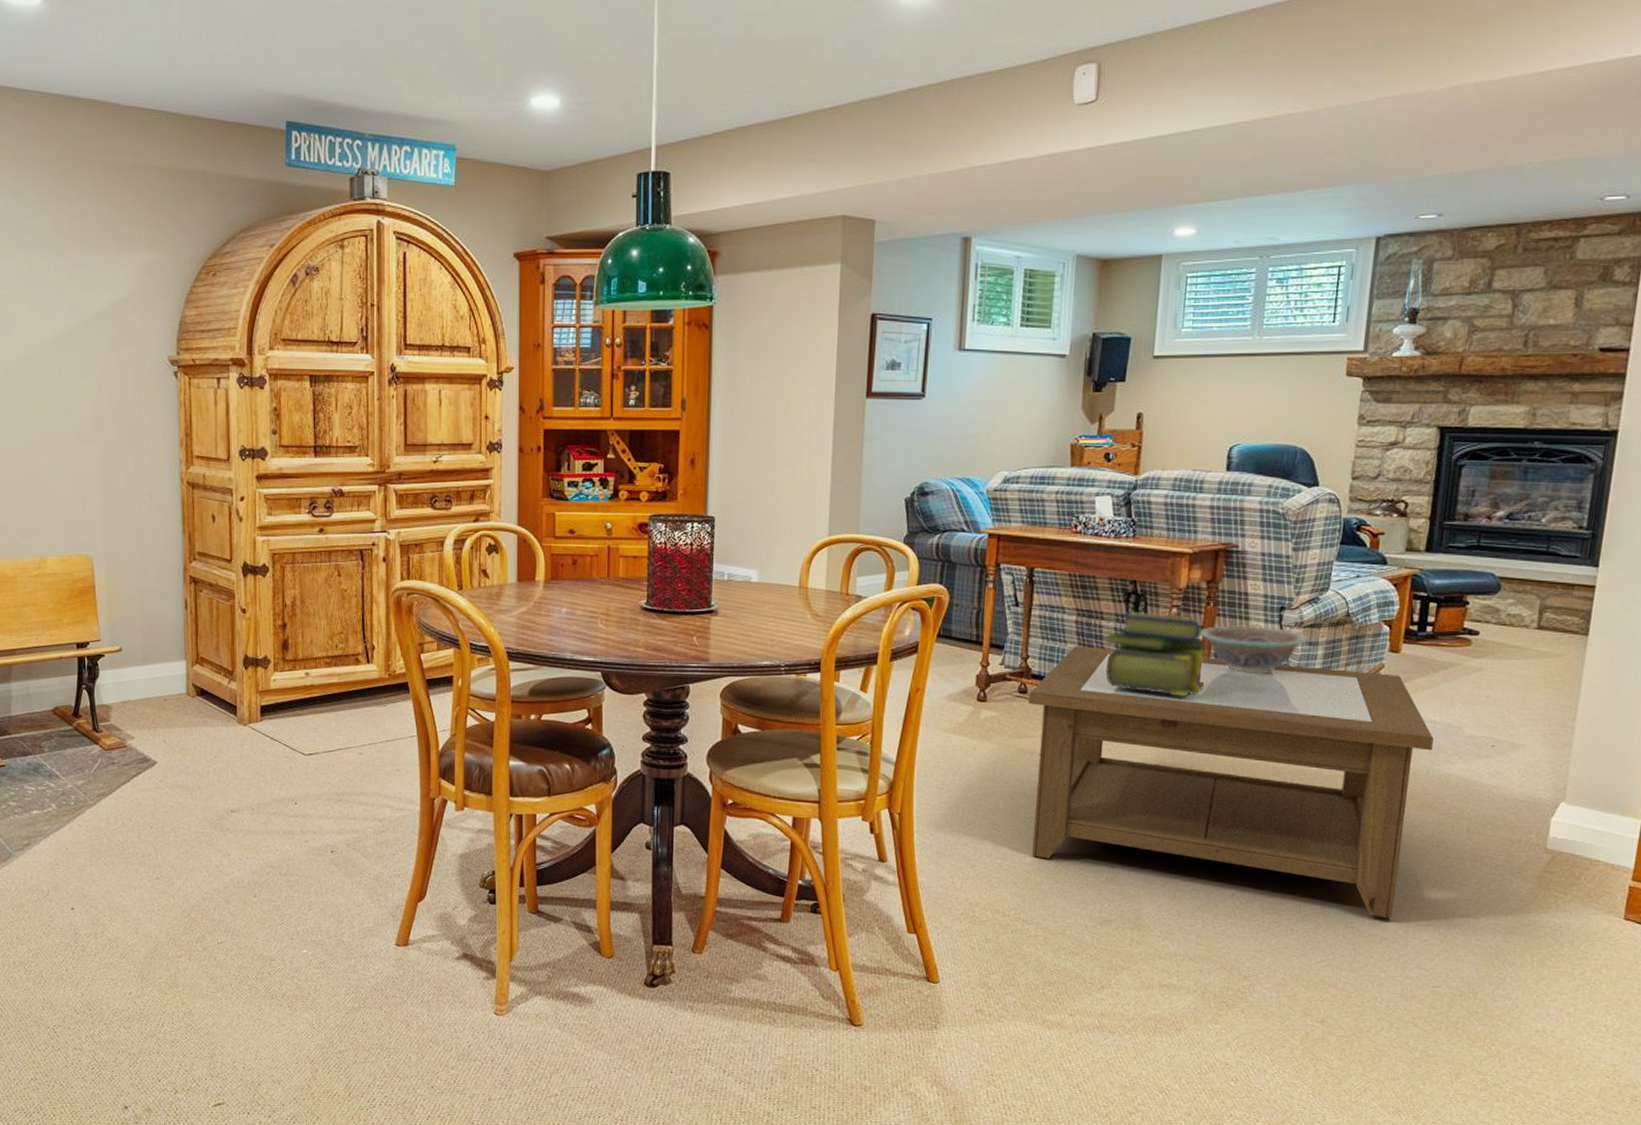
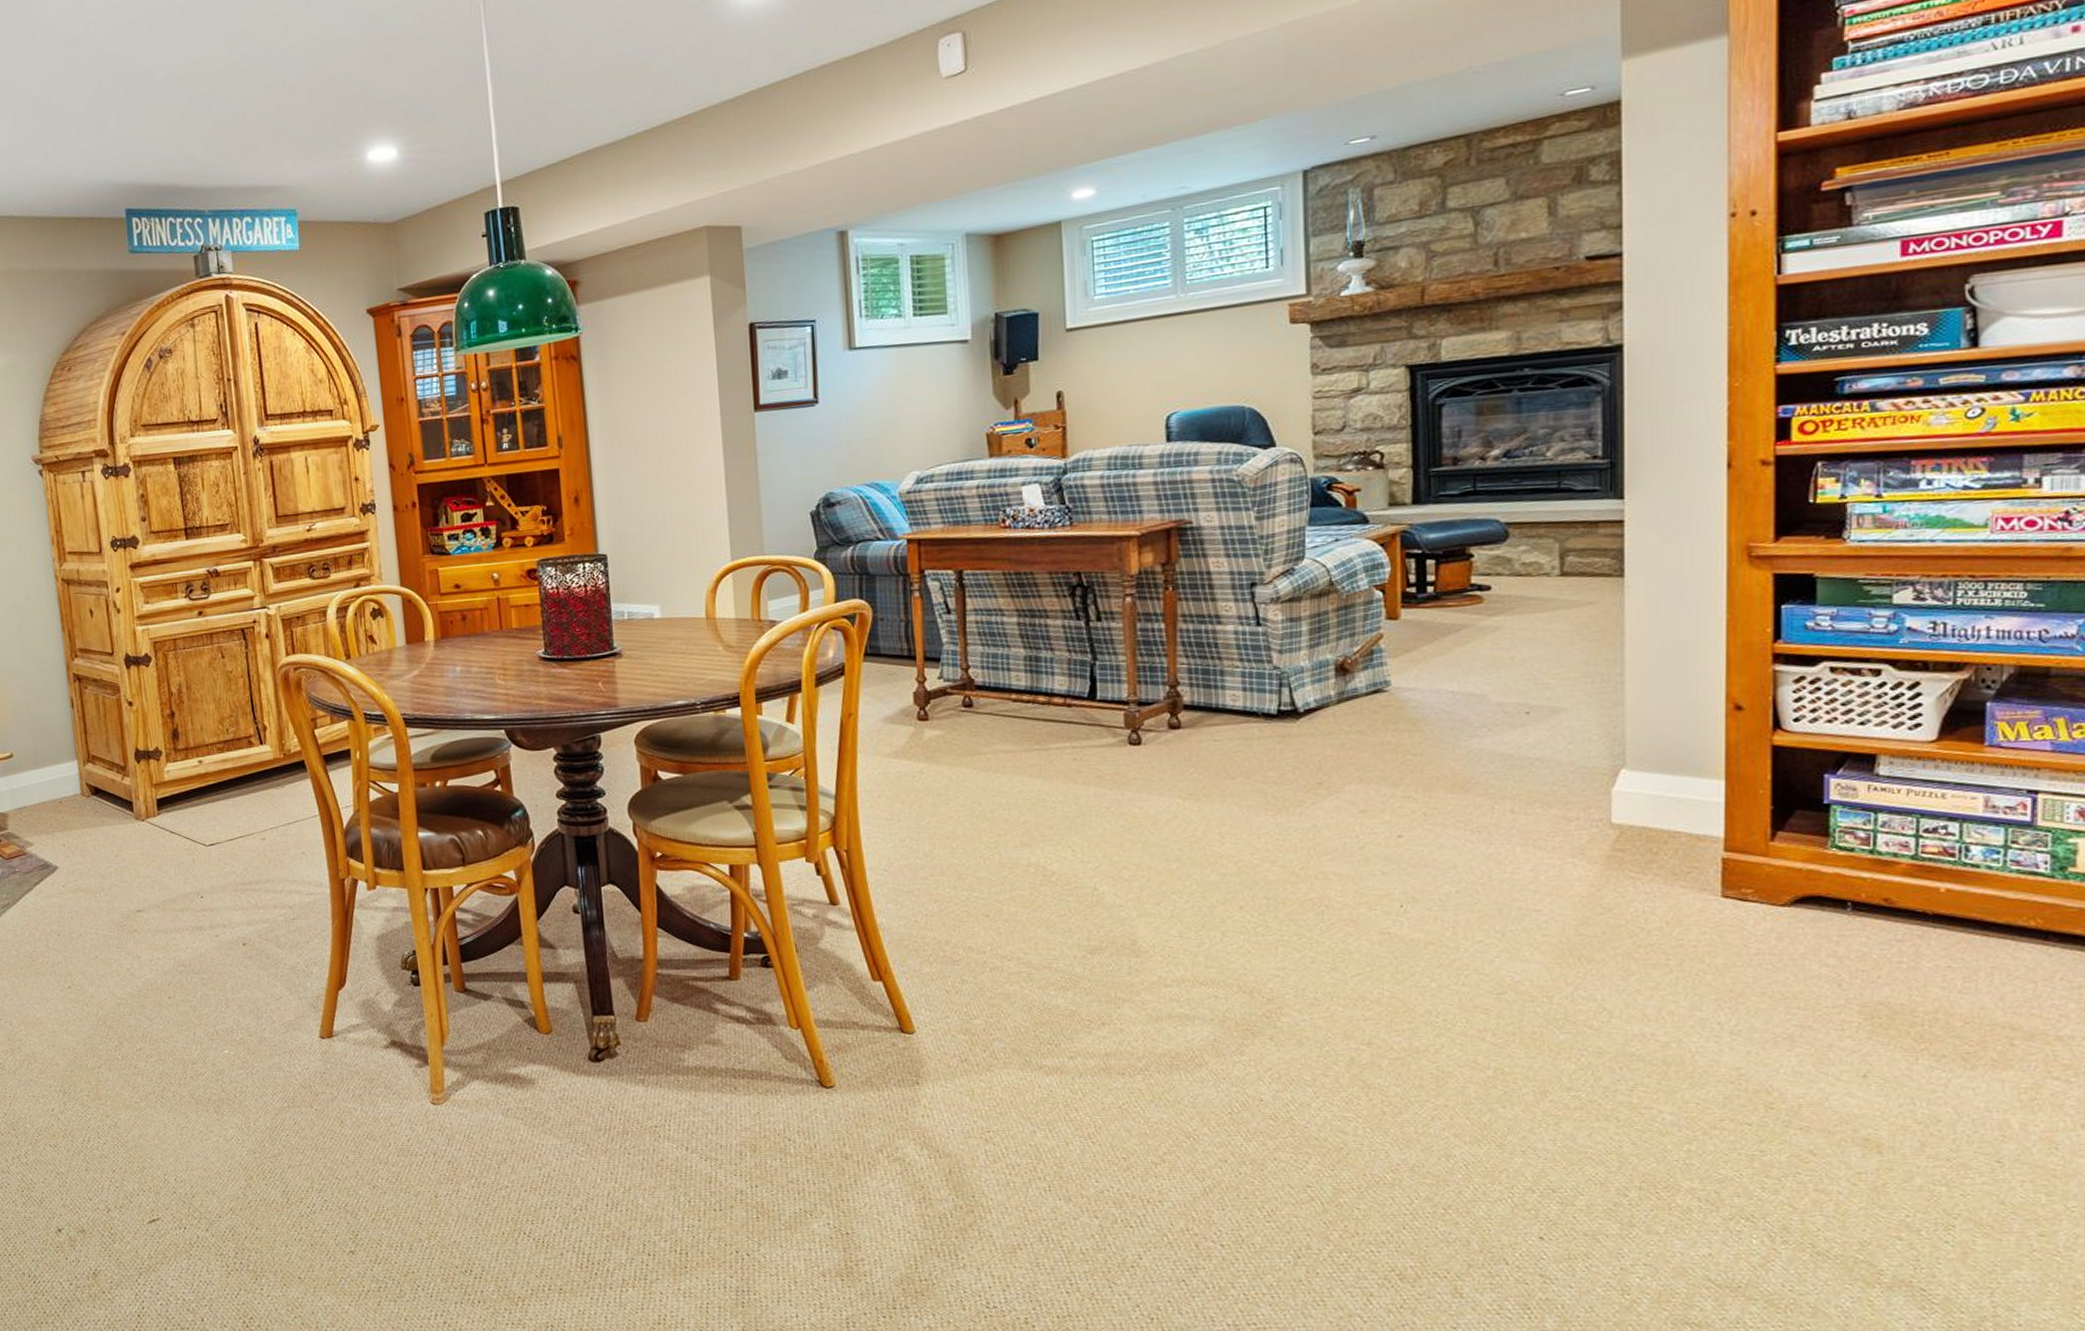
coffee table: present [1028,646,1434,919] -> none [975,644,1455,920]
stack of books: present [1103,612,1208,696] -> none [1051,604,1175,692]
decorative bowl: present [1200,625,1309,674] -> none [1162,605,1289,660]

